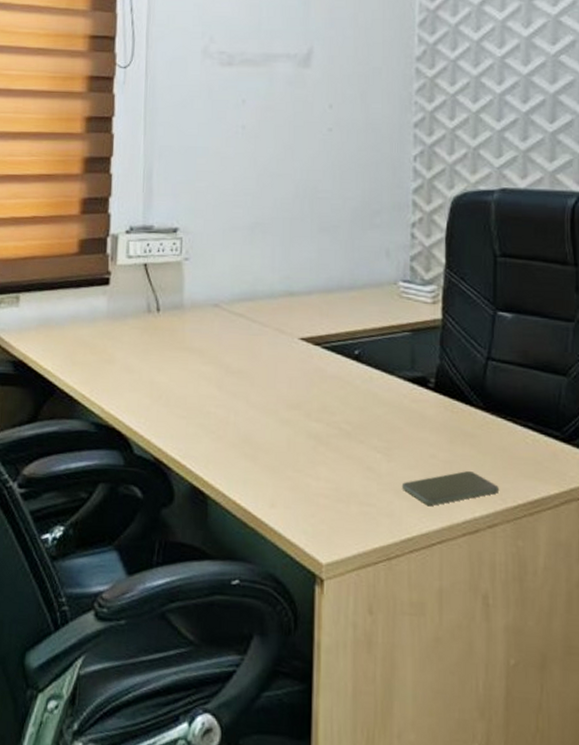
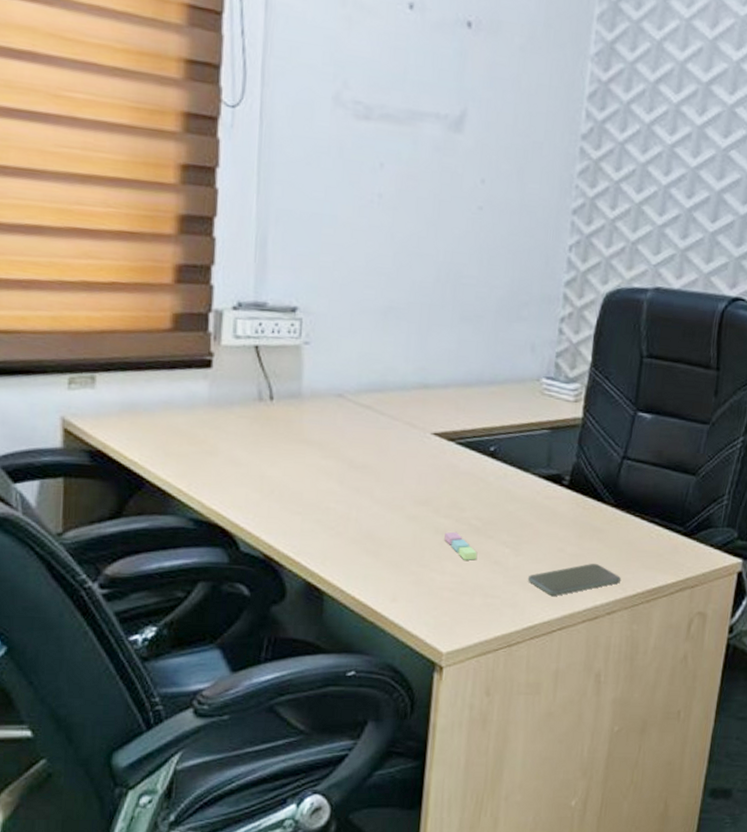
sticky notes: none [317,436,350,466] -> present [444,531,478,561]

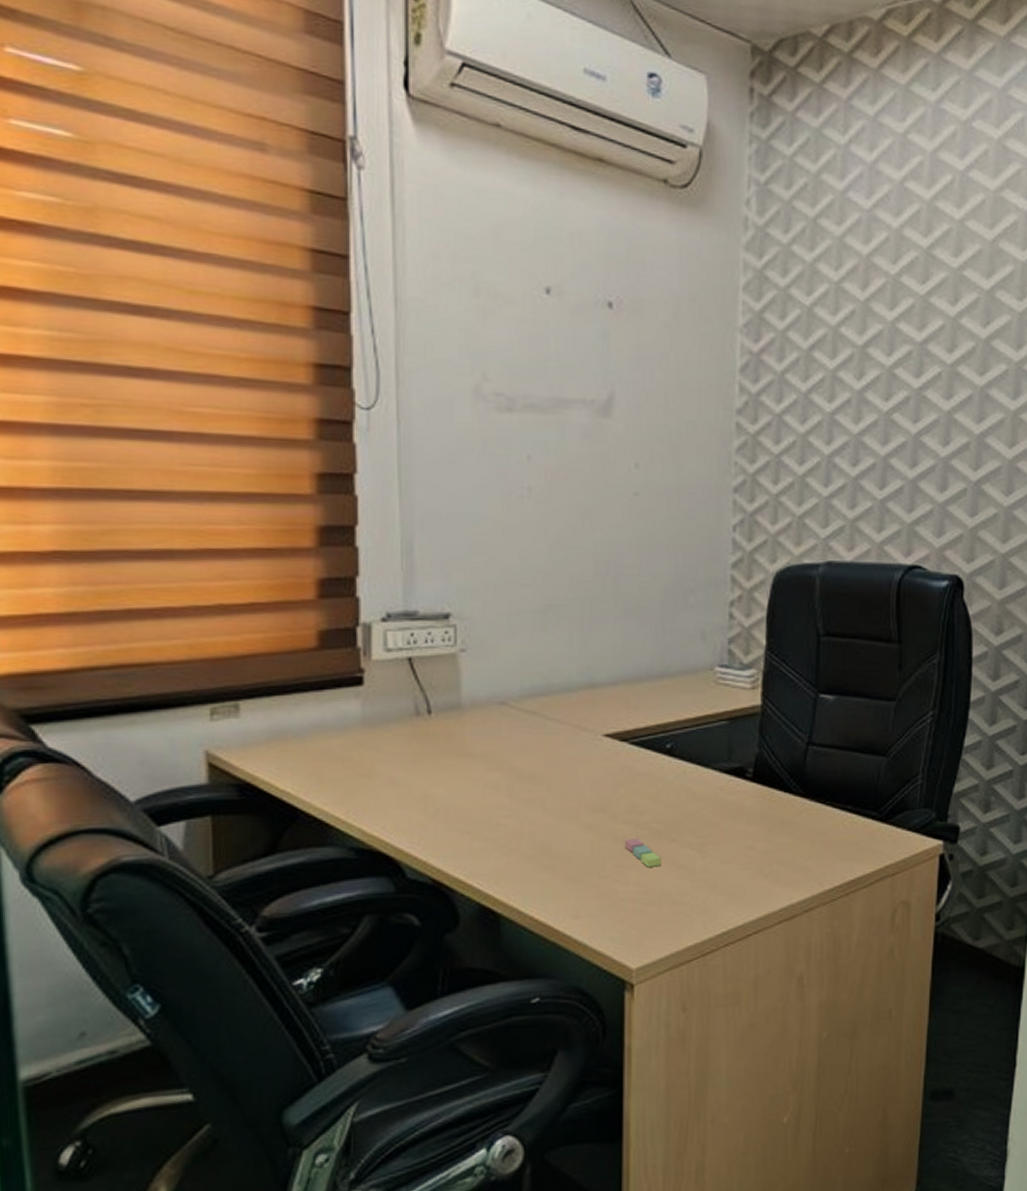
smartphone: present [527,564,622,596] -> none [717,859,817,897]

